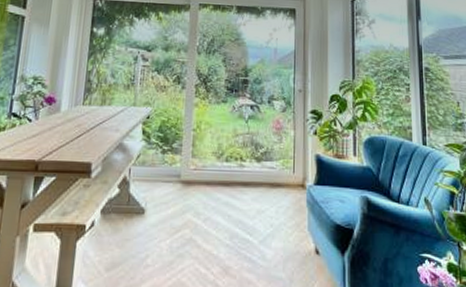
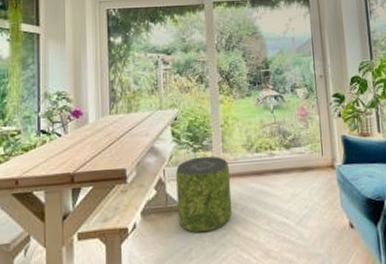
pouf: none [138,159,197,240] -> present [176,156,232,233]

